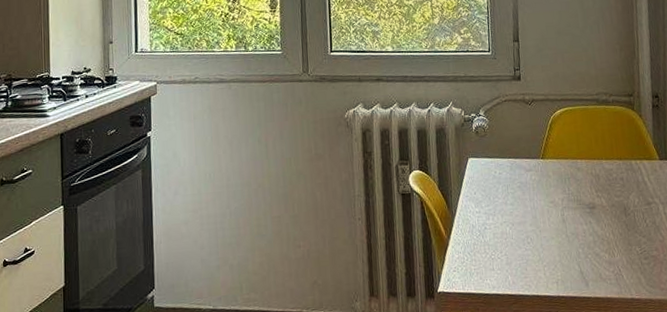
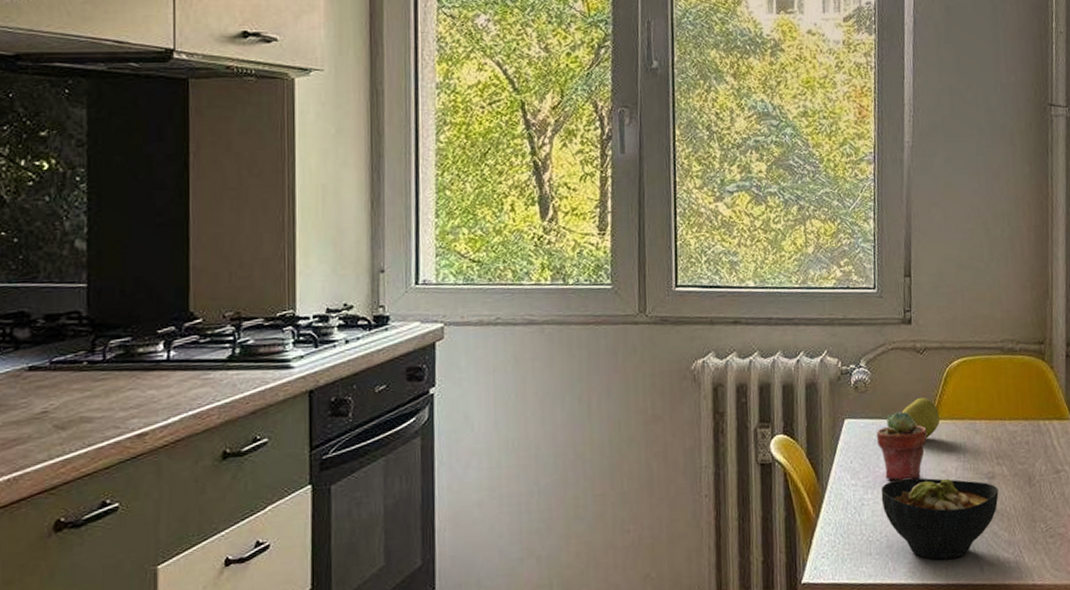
potted succulent: none [494,152,537,209] -> present [876,411,927,481]
bowl: none [500,207,599,276] -> present [881,478,999,560]
apple: none [515,140,547,175] -> present [902,397,940,439]

